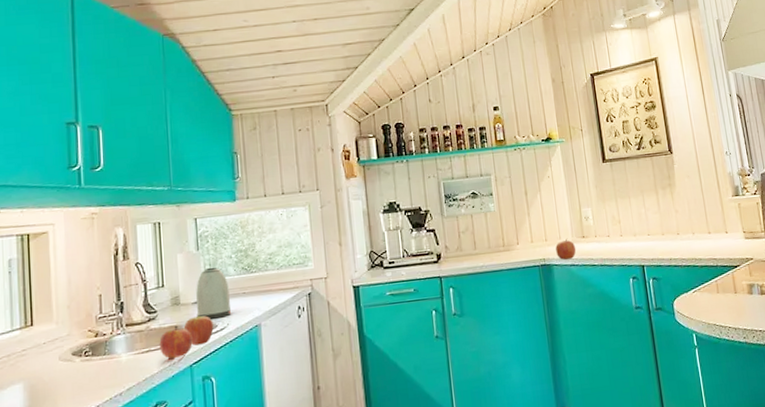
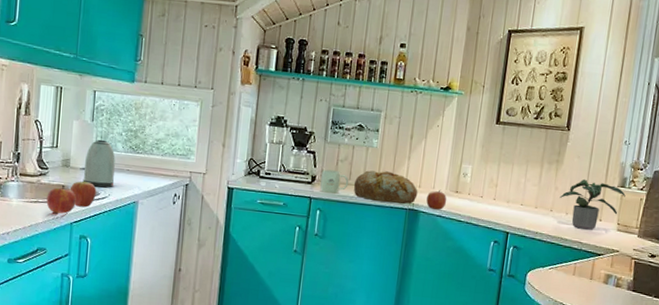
mug: none [446,243,476,270] -> present [320,169,349,195]
bread: none [480,232,546,266] -> present [353,170,418,205]
potted plant: none [682,196,742,246] -> present [559,179,626,231]

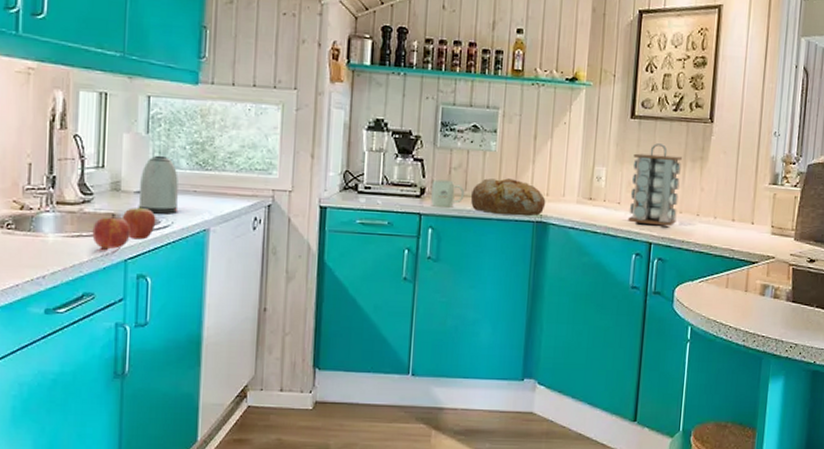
fruit: present [426,189,447,211] -> none [556,197,580,222]
spice rack: none [489,146,540,219] -> present [628,142,682,227]
potted plant: present [559,179,626,231] -> none [706,177,778,236]

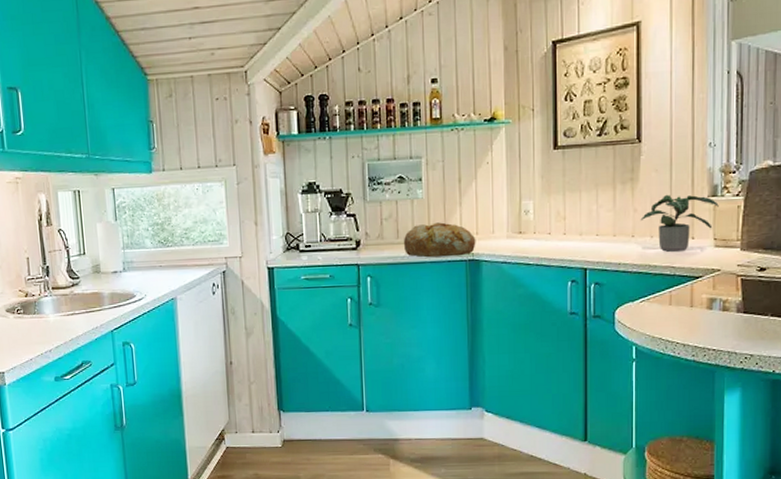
fruit: present [92,214,131,249] -> none [82,293,113,323]
fruit: present [121,205,156,240] -> none [104,283,133,313]
kettle: present [139,155,179,214] -> none [115,238,149,289]
mug: present [431,179,465,209] -> none [366,230,398,258]
spice rack: present [628,142,682,227] -> none [560,169,611,252]
potted plant: none [706,177,778,236] -> present [640,194,719,253]

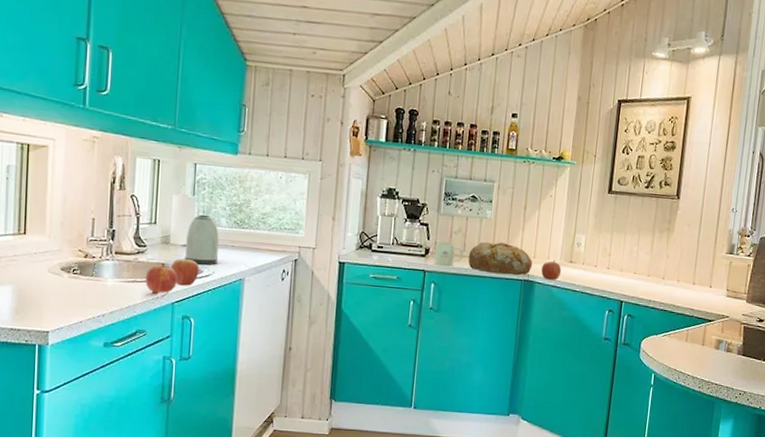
fruit: none [82,293,113,323] -> present [145,264,178,293]
fruit: none [104,283,133,313] -> present [170,256,200,286]
kettle: none [115,238,149,289] -> present [185,214,219,265]
mug: none [366,230,398,258] -> present [434,241,463,267]
fruit: none [487,233,511,257] -> present [541,259,562,281]
potted plant: present [640,194,719,253] -> none [671,246,734,298]

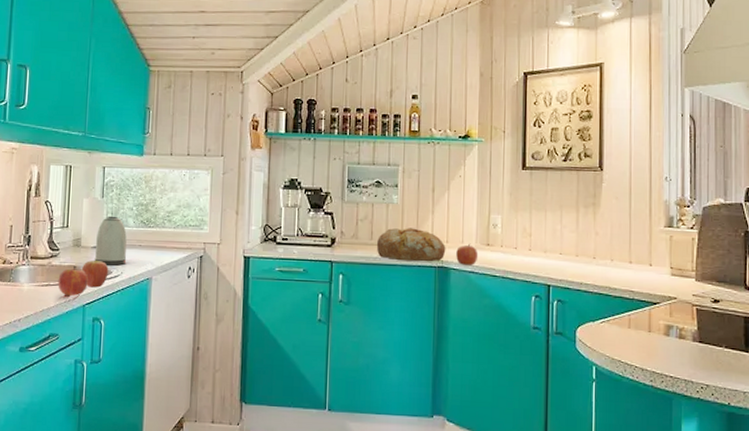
mug: present [434,241,463,267] -> none [341,230,371,257]

